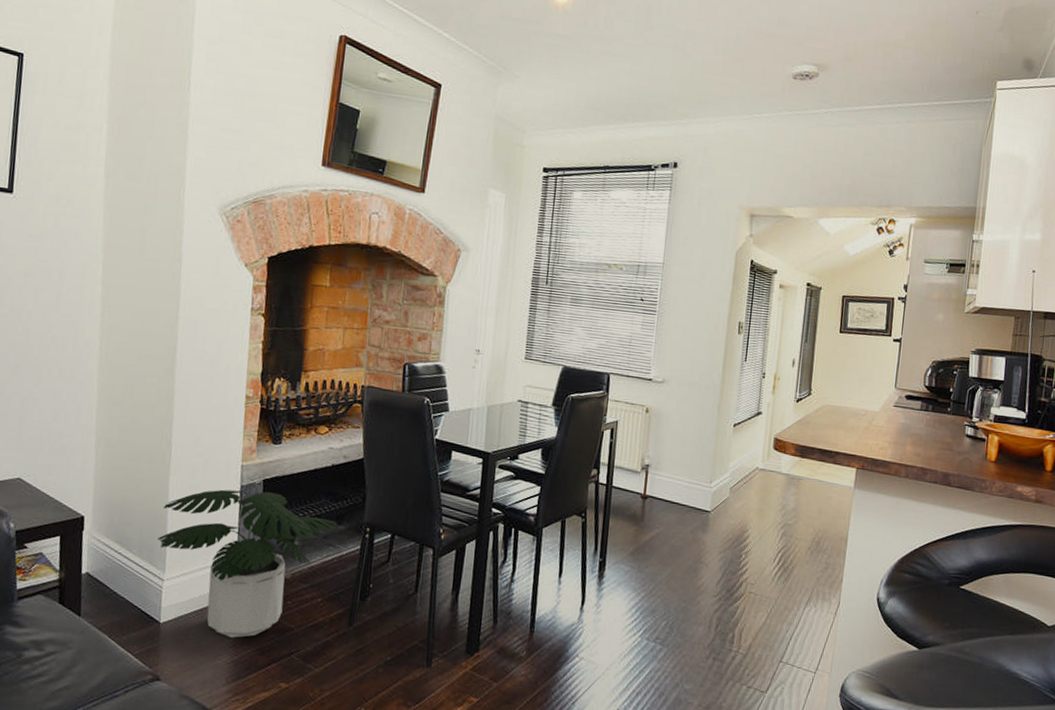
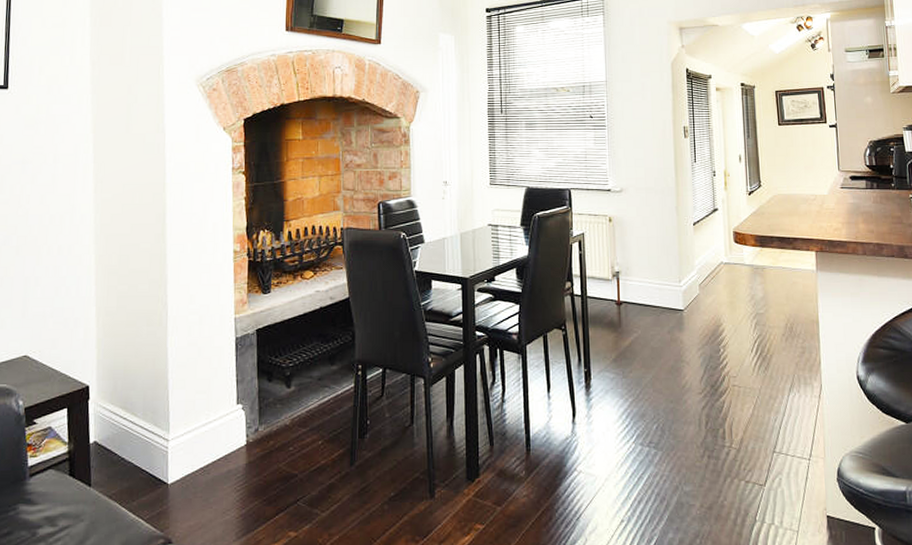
potted plant: present [157,489,338,638] -> none [160,341,331,491]

